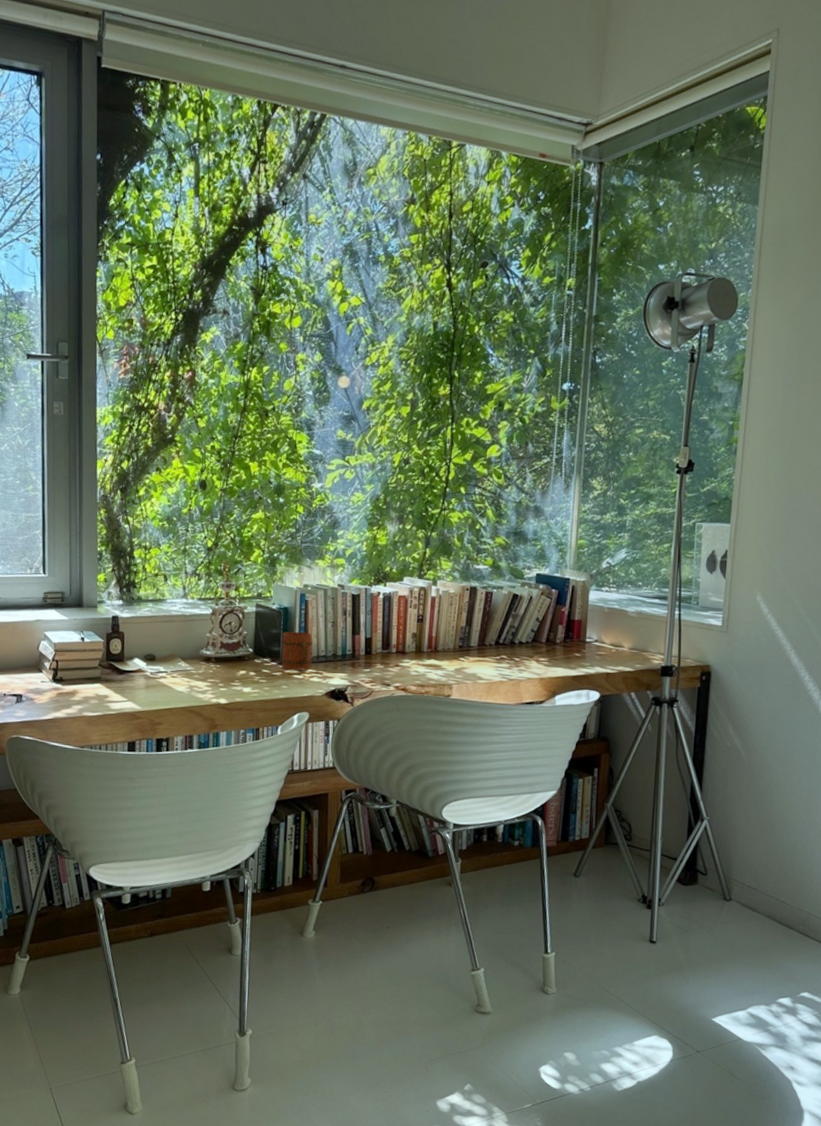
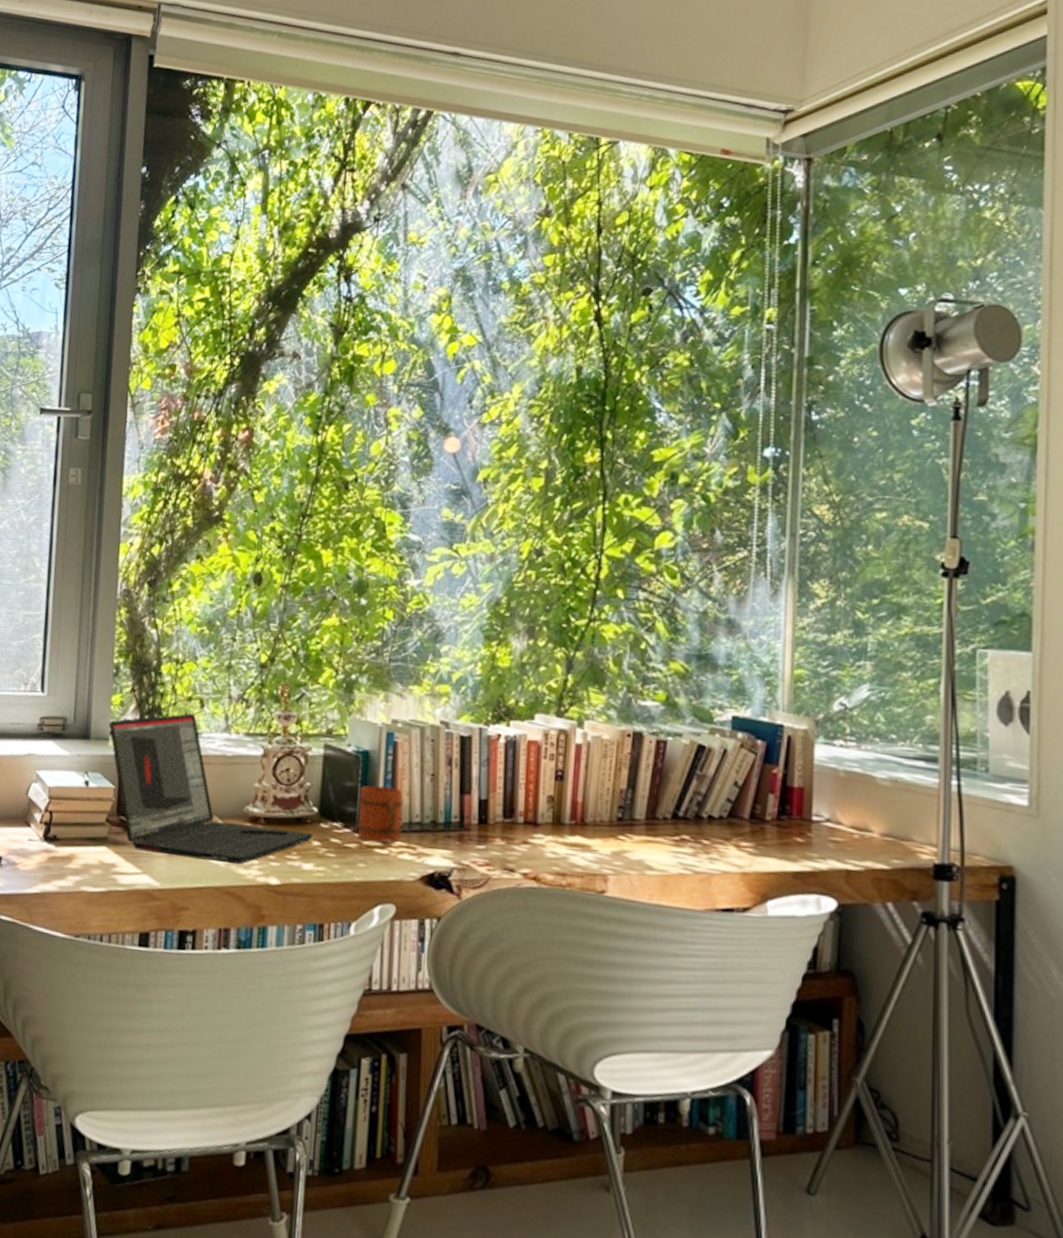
laptop: none [96,585,250,692] -> present [108,712,313,865]

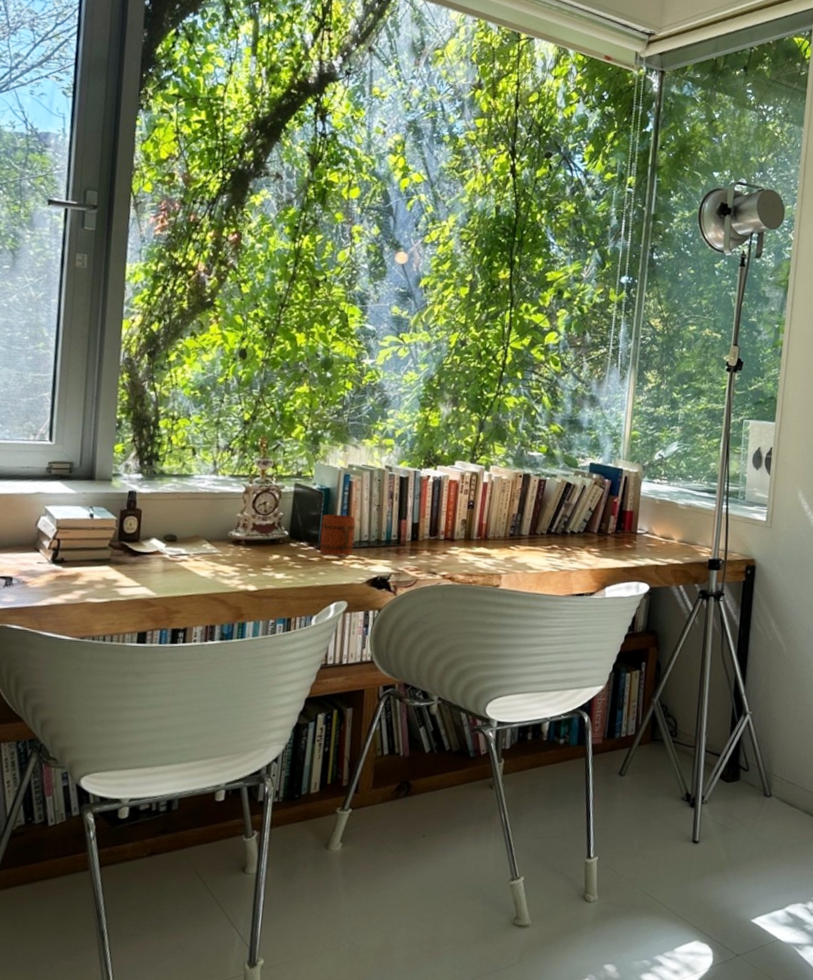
laptop: present [108,712,313,865] -> none [111,459,284,577]

